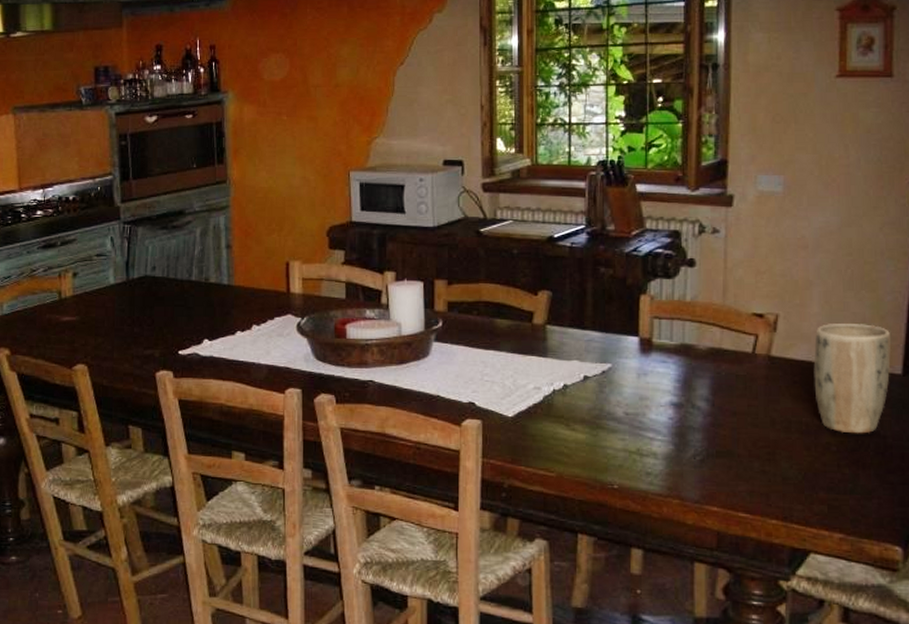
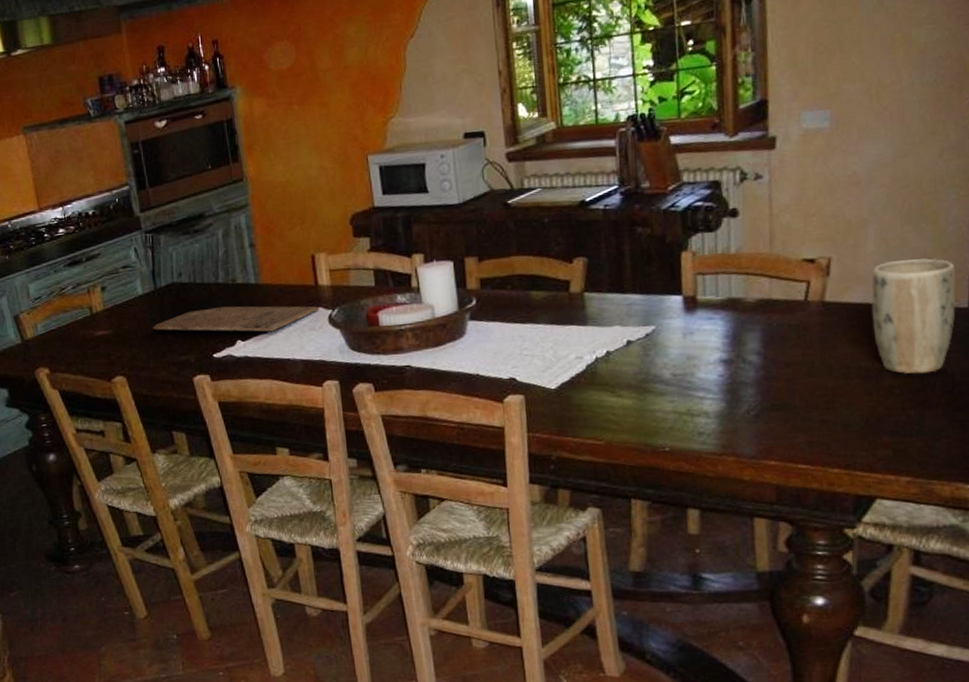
cutting board: none [120,304,289,334] -> present [152,306,320,332]

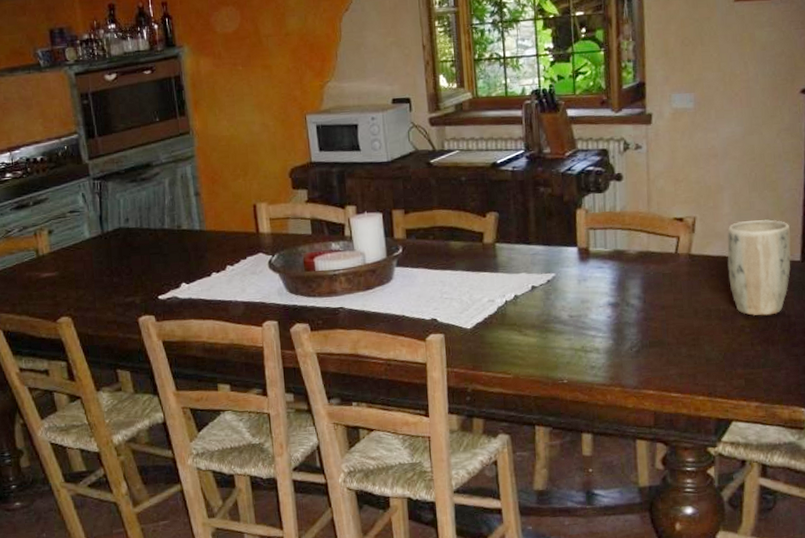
cutting board: present [152,306,320,332] -> none [98,250,260,276]

